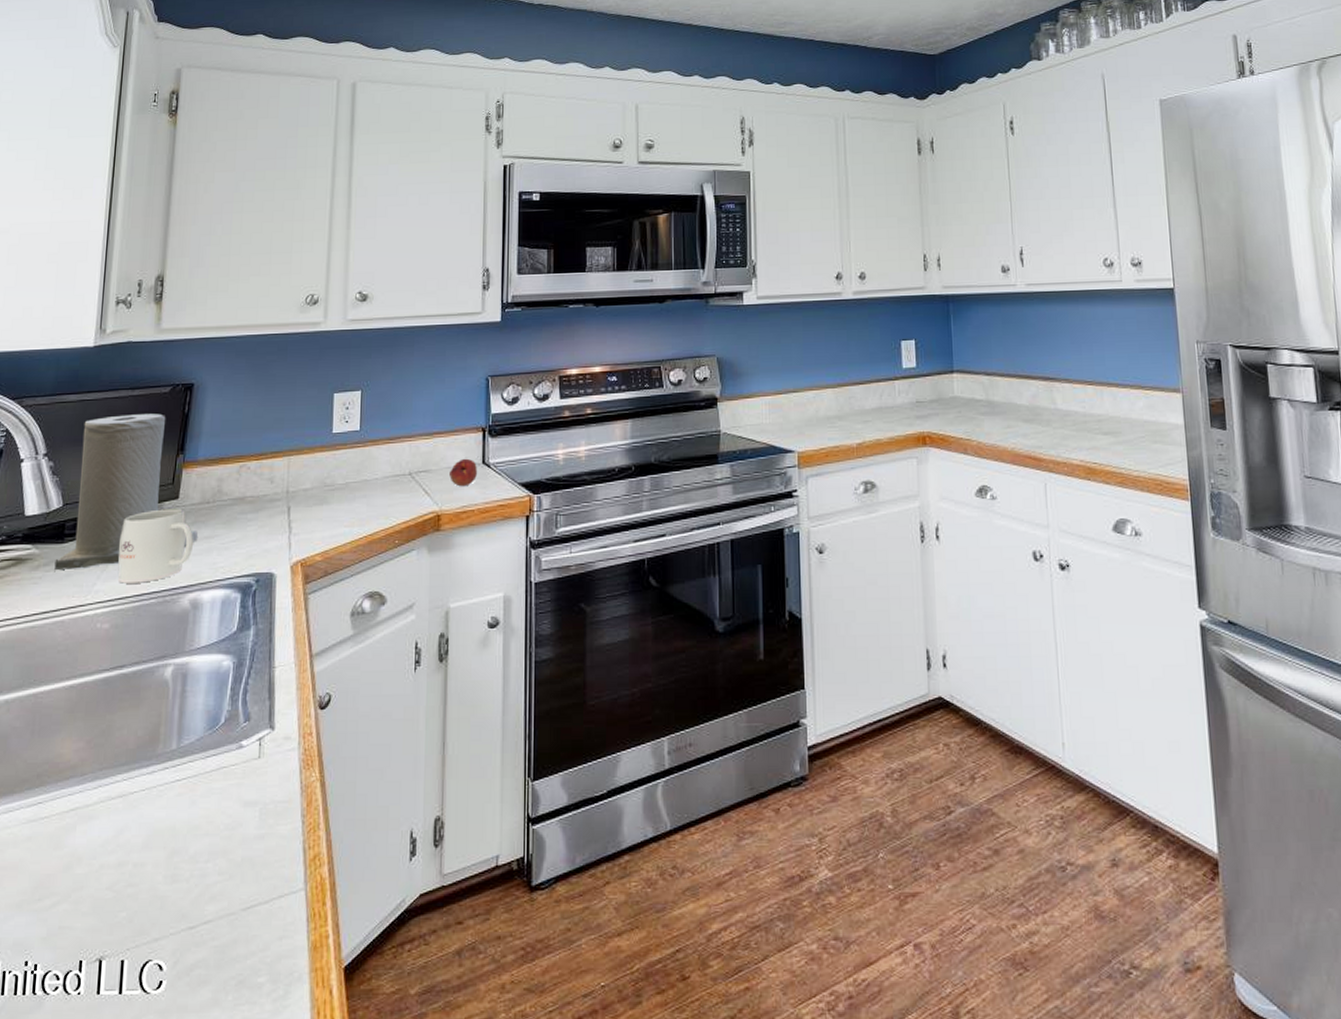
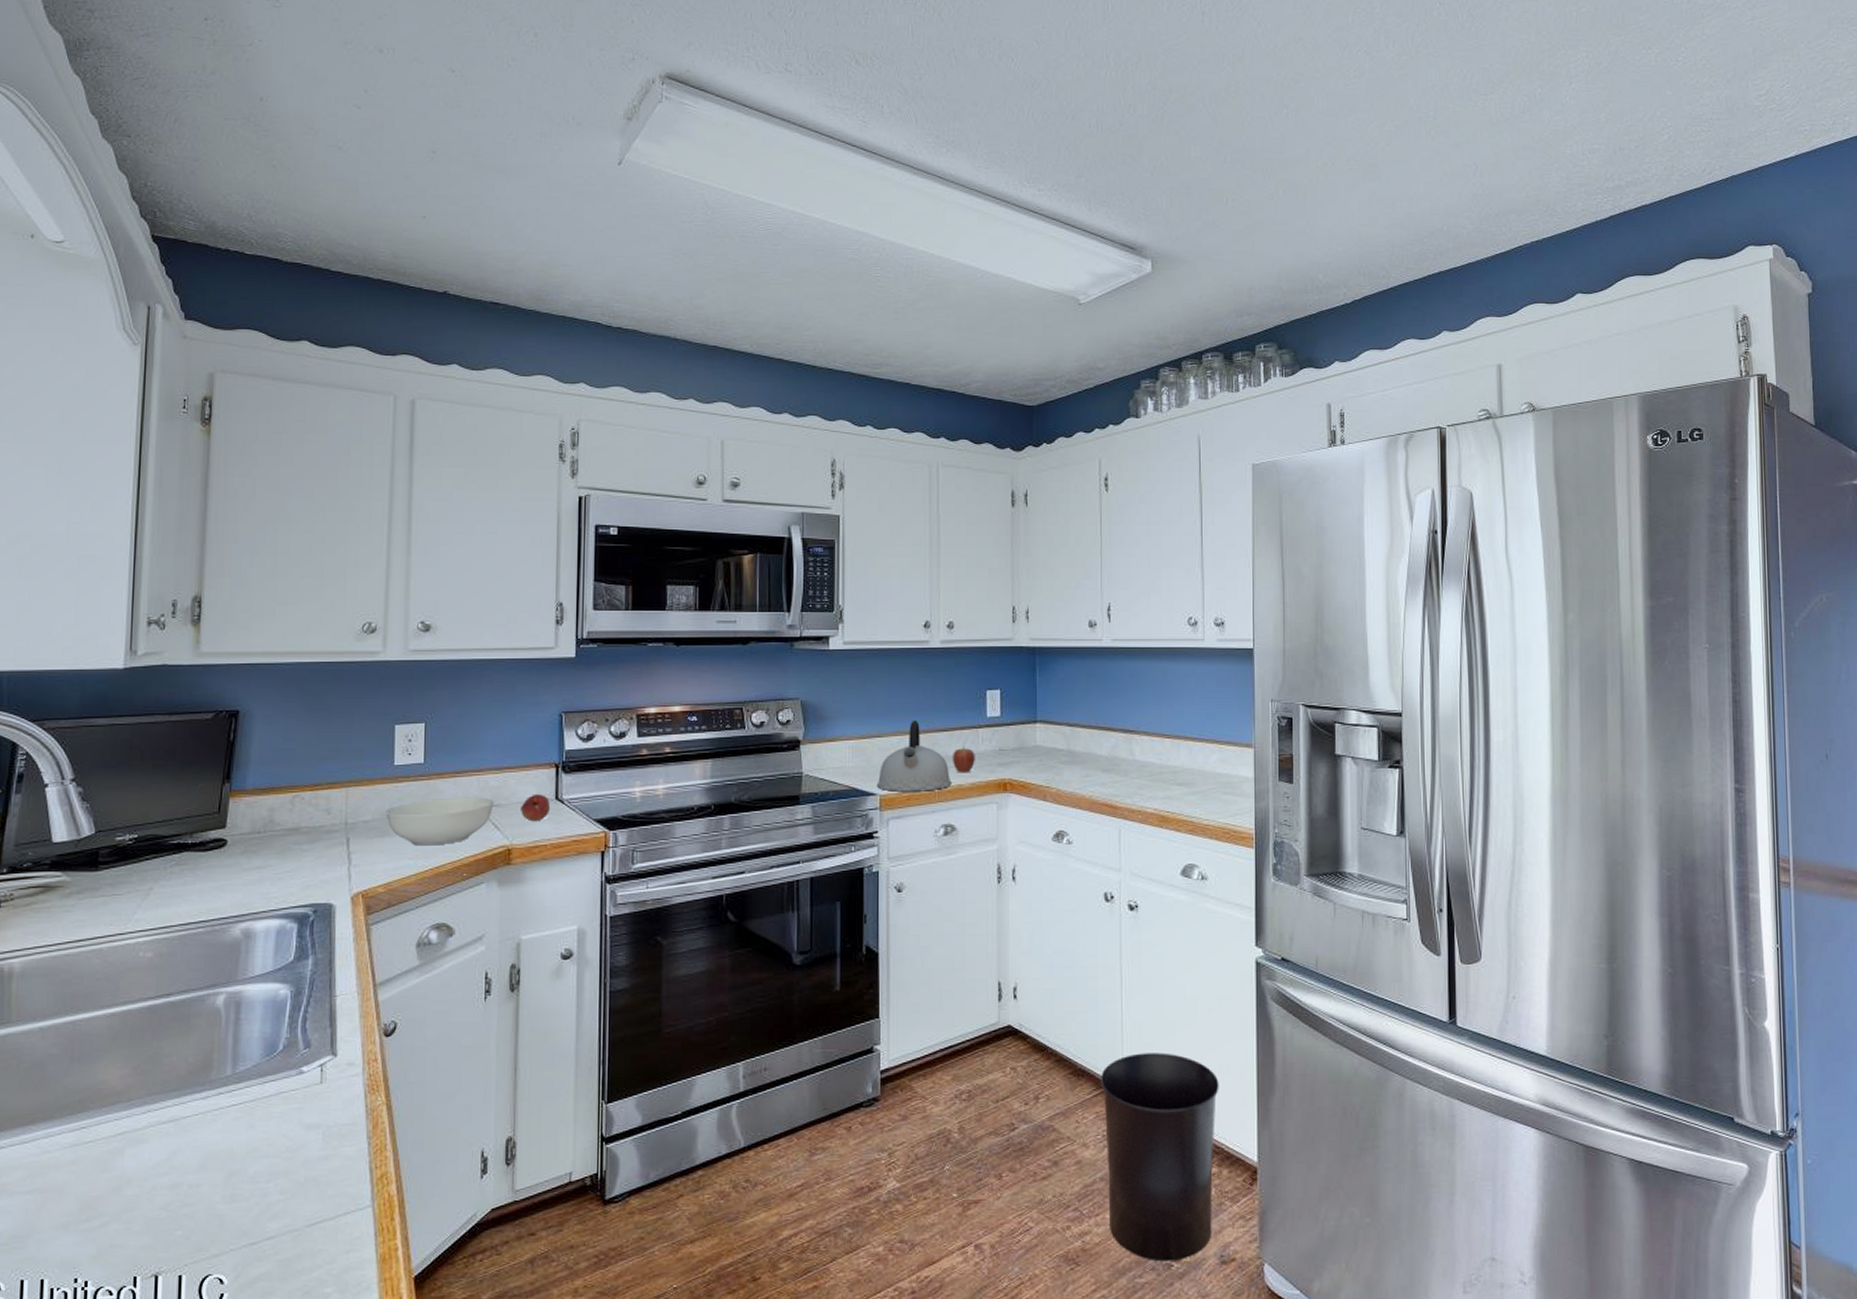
paper towel: present [54,413,199,571] -> none [89,740,249,899]
mug: present [117,508,193,584] -> none [159,838,243,912]
bowl: none [324,463,426,513] -> present [386,797,495,846]
kettle: none [794,374,870,448] -> present [877,721,952,792]
fruit: none [869,400,893,427] -> present [952,747,975,773]
waste bin: none [1040,727,1173,968] -> present [1101,1052,1219,1262]

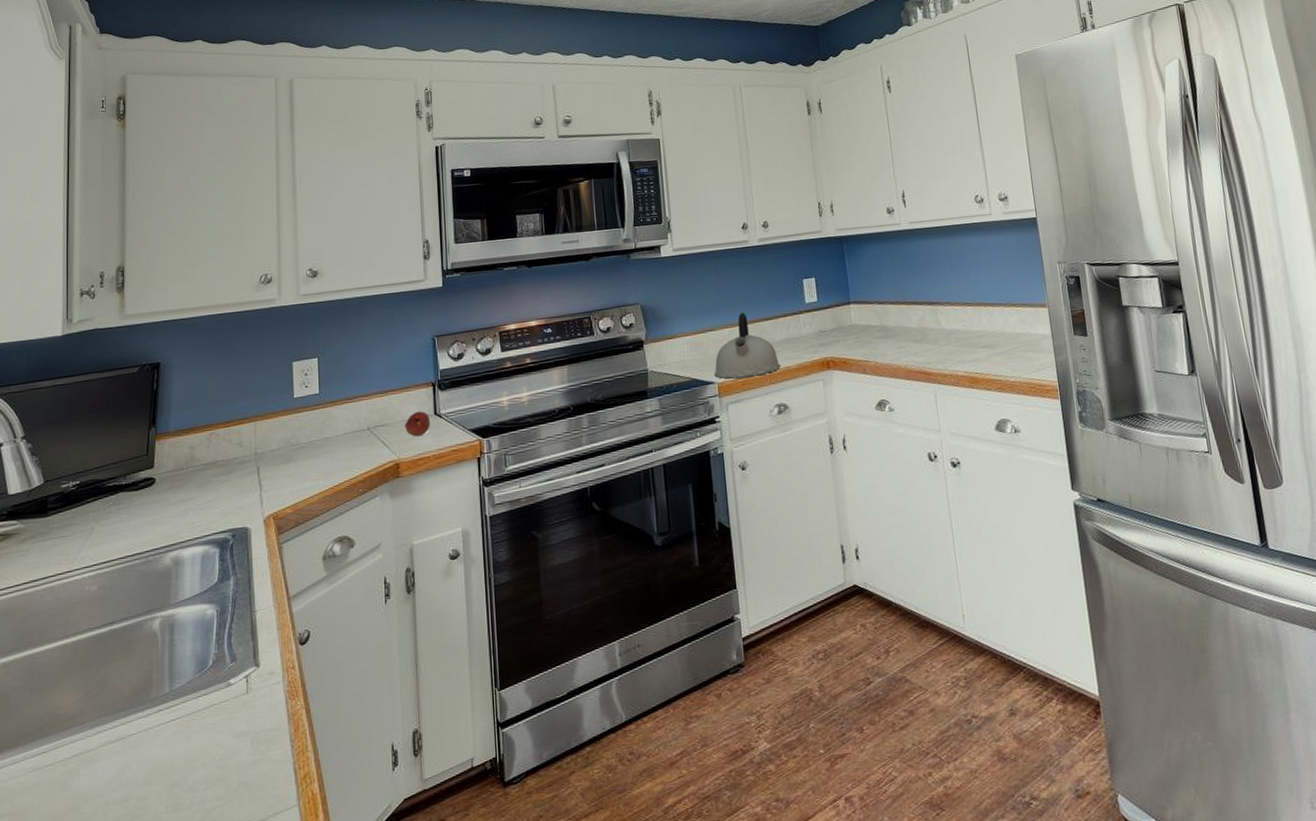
bowl: present [386,797,495,846] -> none [289,419,382,468]
fruit: present [952,747,975,773] -> none [778,332,799,356]
waste bin: present [1101,1052,1219,1262] -> none [944,598,1065,801]

